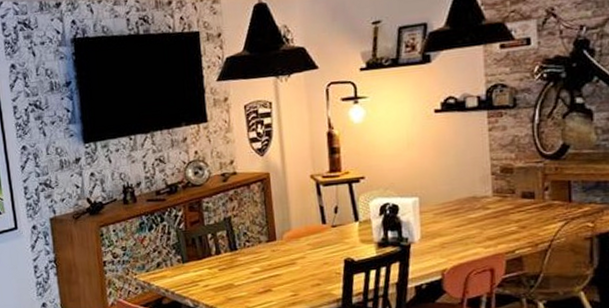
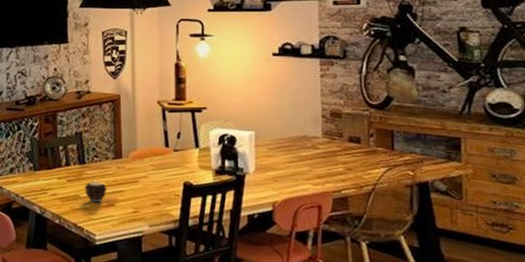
candle: none [237,266,263,289] -> present [84,180,107,202]

